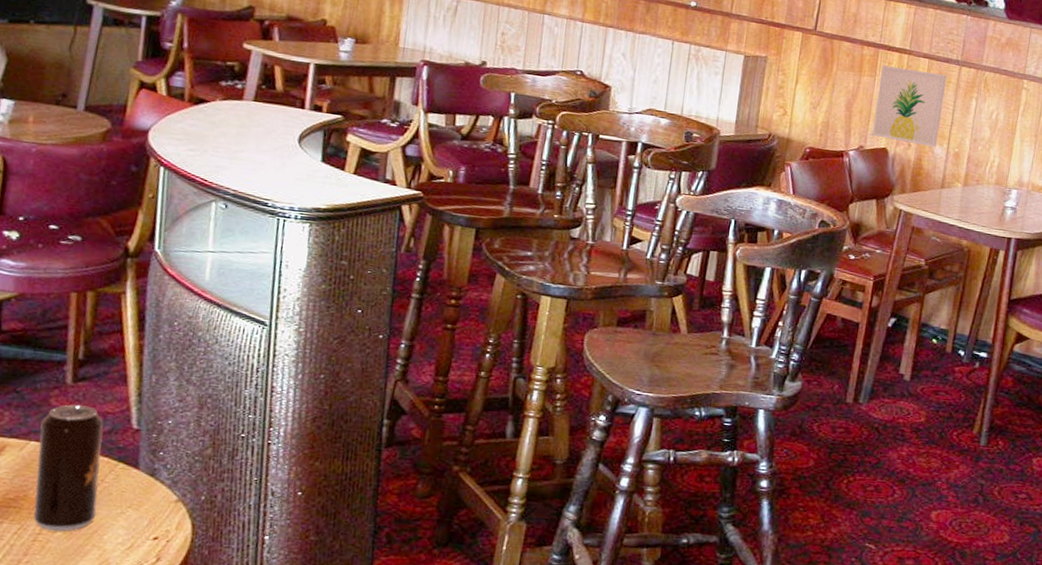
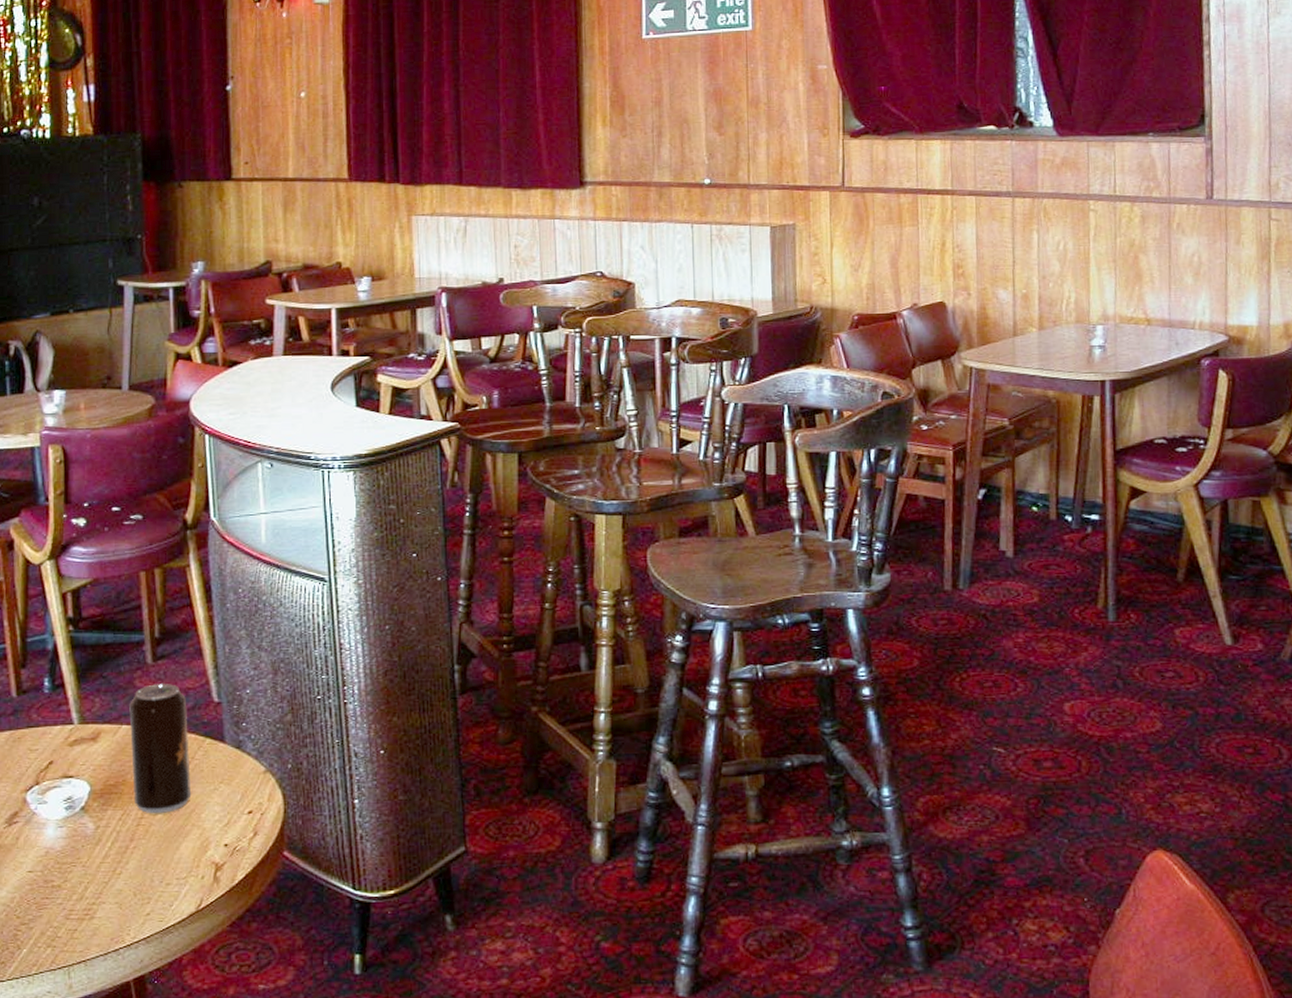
wall art: present [872,65,947,147] -> none [923,210,1001,293]

